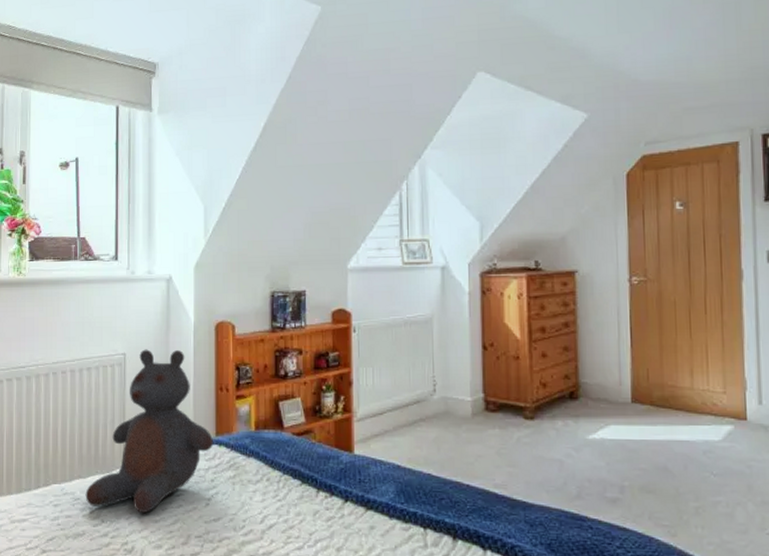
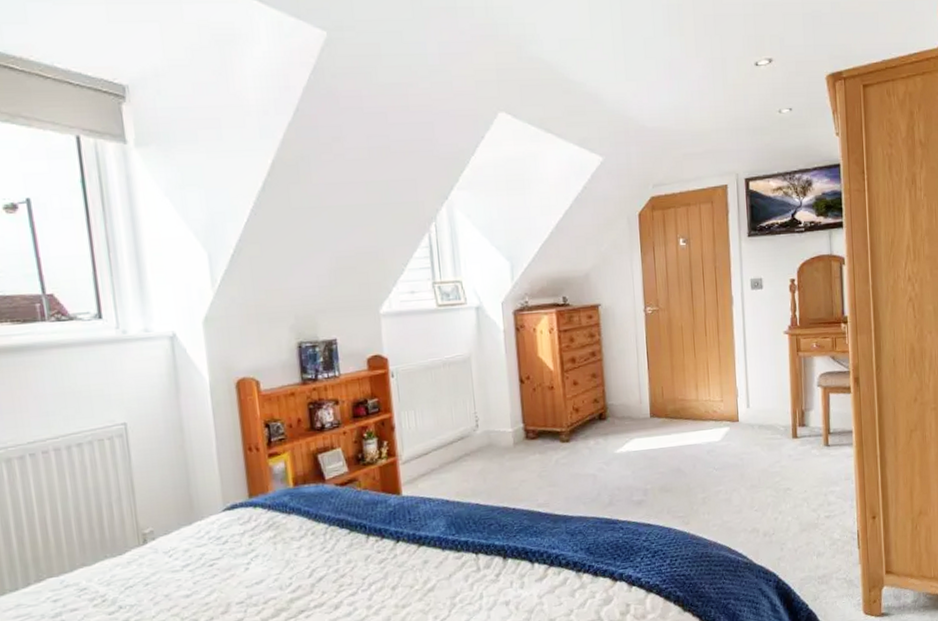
teddy bear: present [85,349,213,514] -> none [93,413,247,594]

